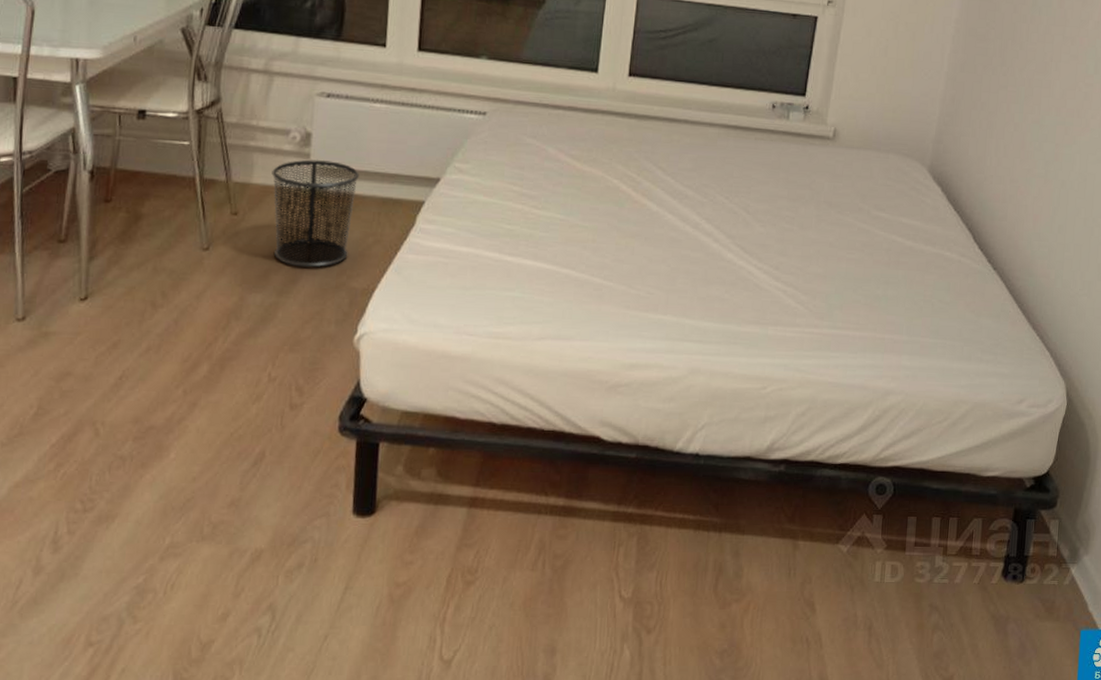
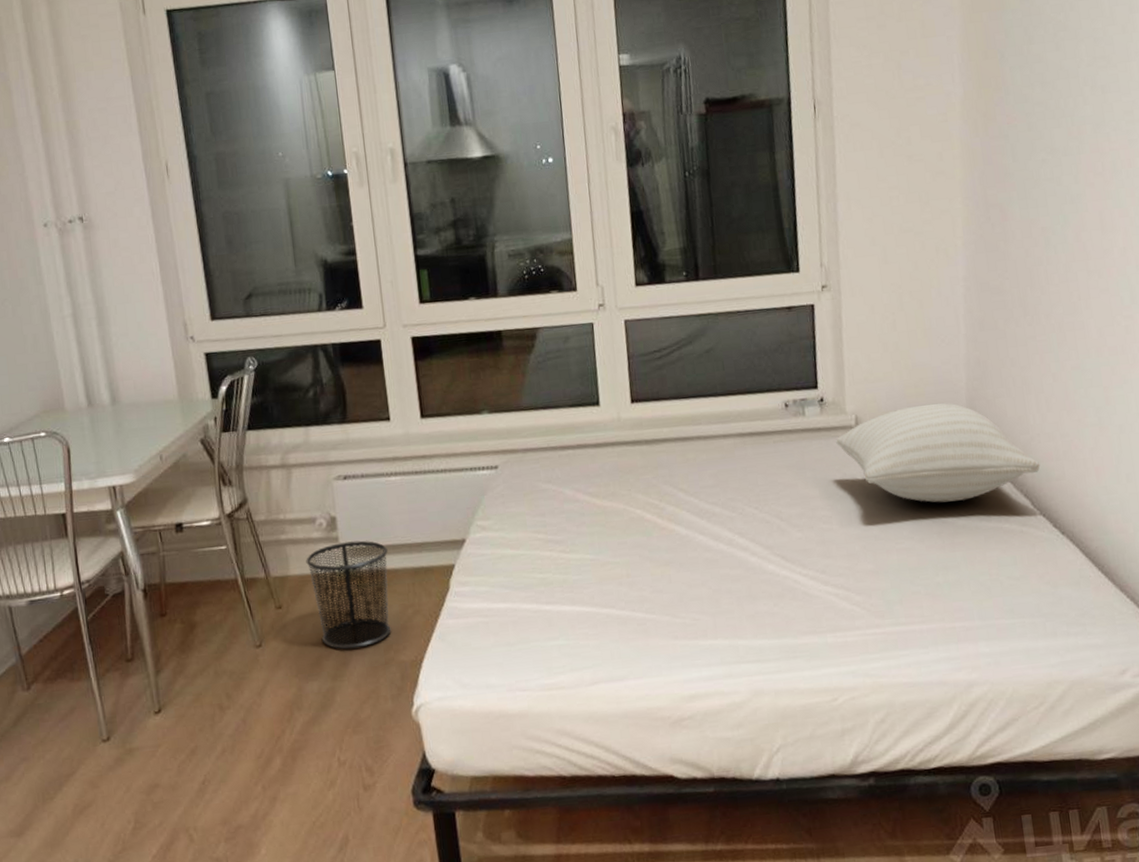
pillow: none [812,129,988,224] -> present [836,403,1041,503]

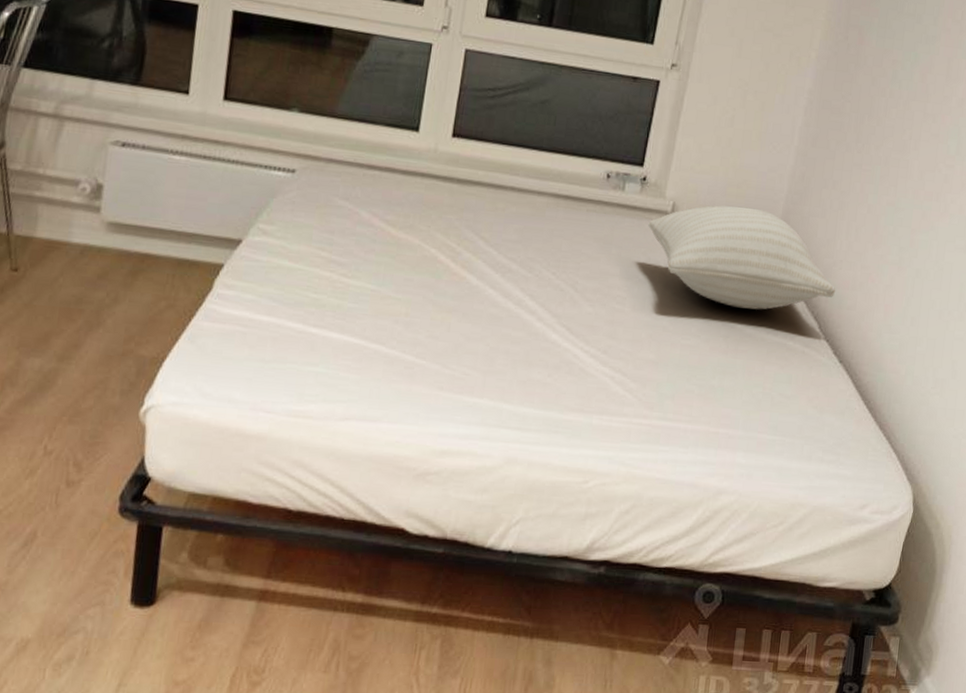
waste bin: present [306,540,391,649] -> none [56,213,154,332]

